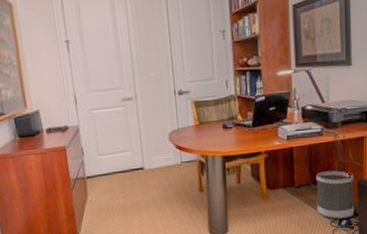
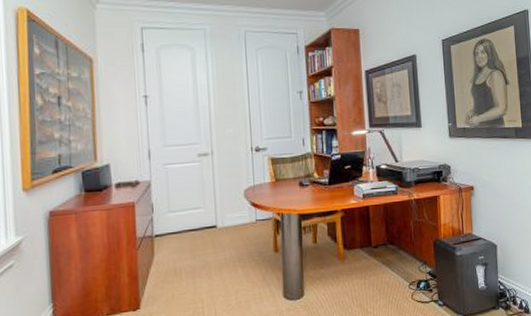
wastebasket: present [315,170,355,219] -> none [392,230,433,282]

